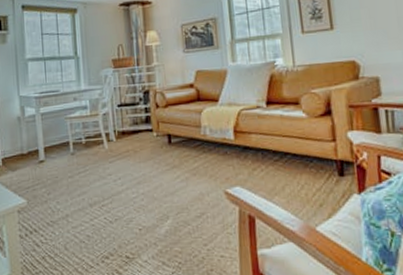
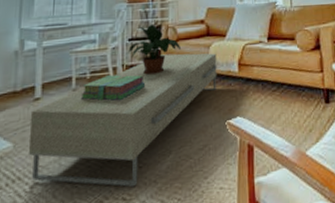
coffee table: none [37,119,211,247] -> present [28,53,217,187]
stack of books: none [78,140,139,166] -> present [80,74,146,101]
potted plant: none [118,85,172,141] -> present [128,20,182,75]

